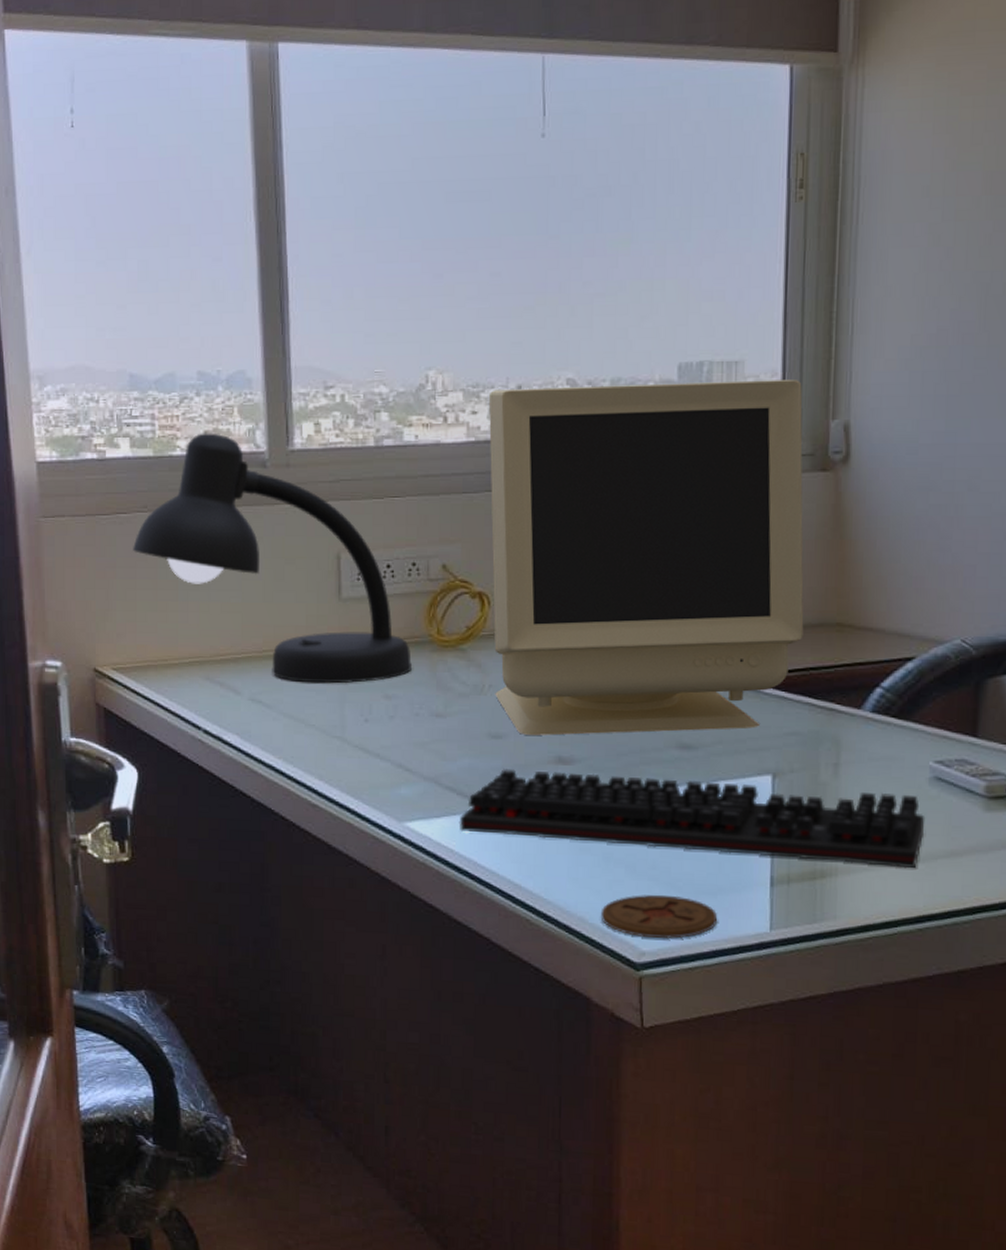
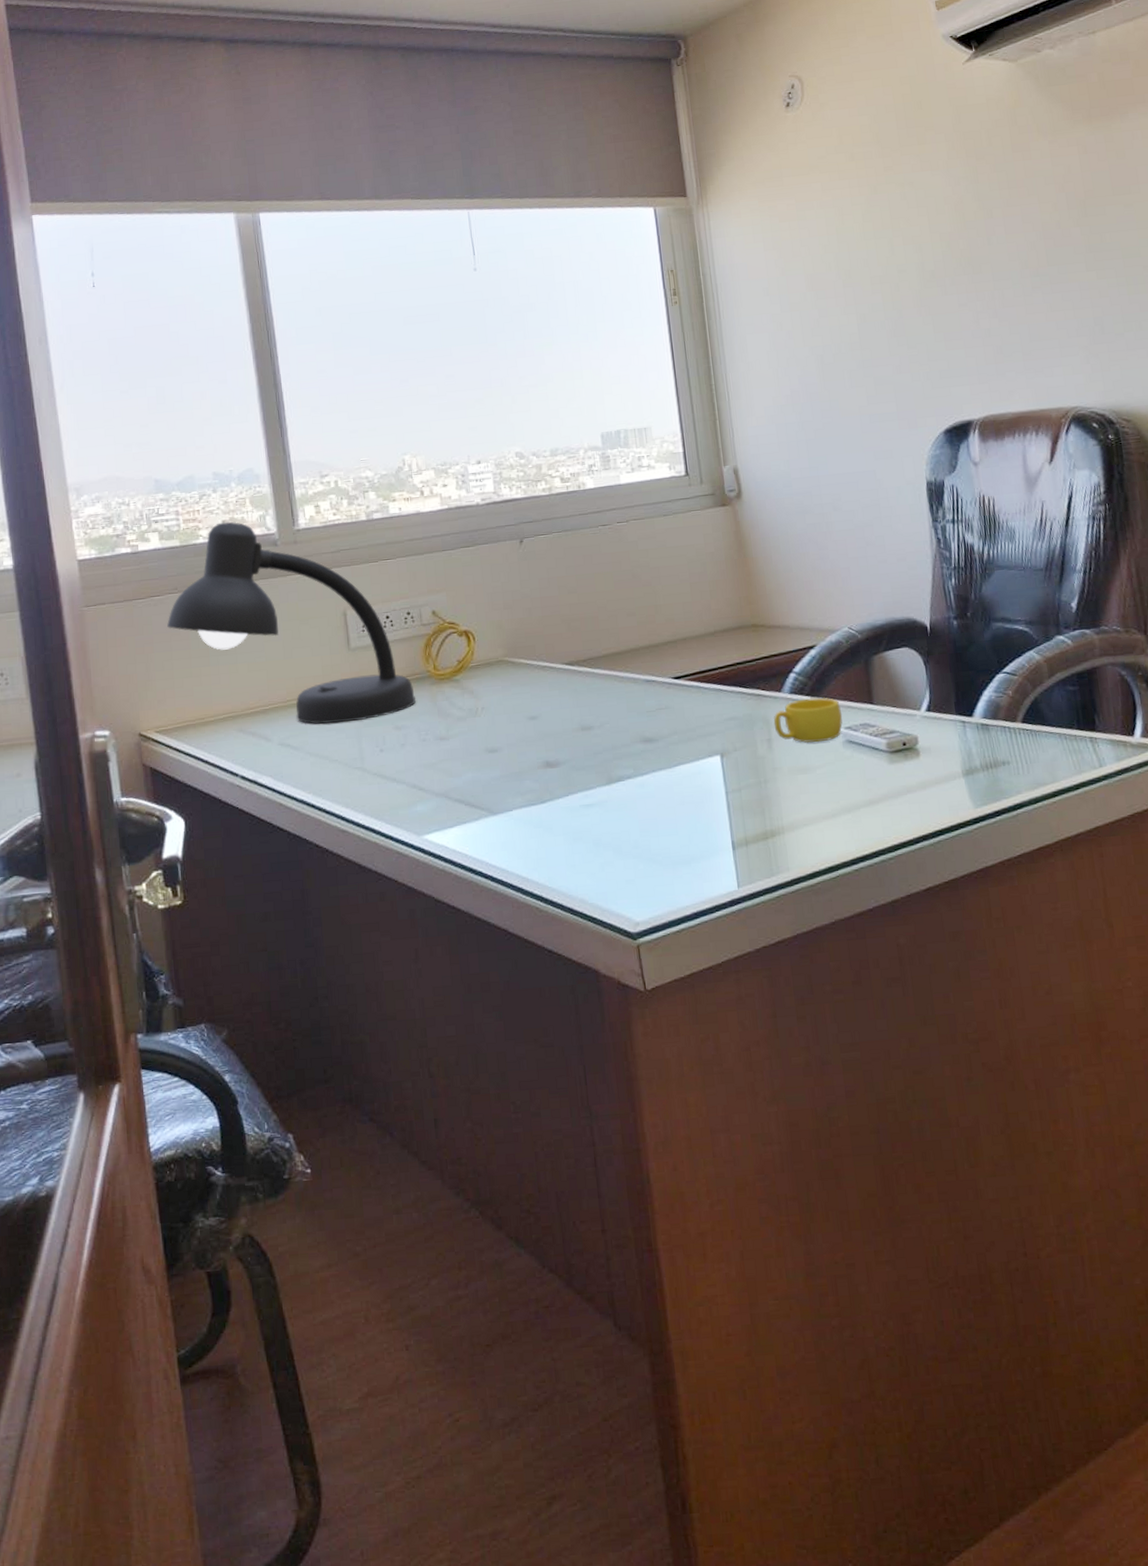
keyboard: present [459,769,926,869] -> none [469,758,846,838]
monitor: present [488,380,804,736] -> none [455,438,728,747]
coaster: present [600,894,718,939] -> none [597,869,695,909]
cup: none [845,720,935,775] -> present [773,697,843,744]

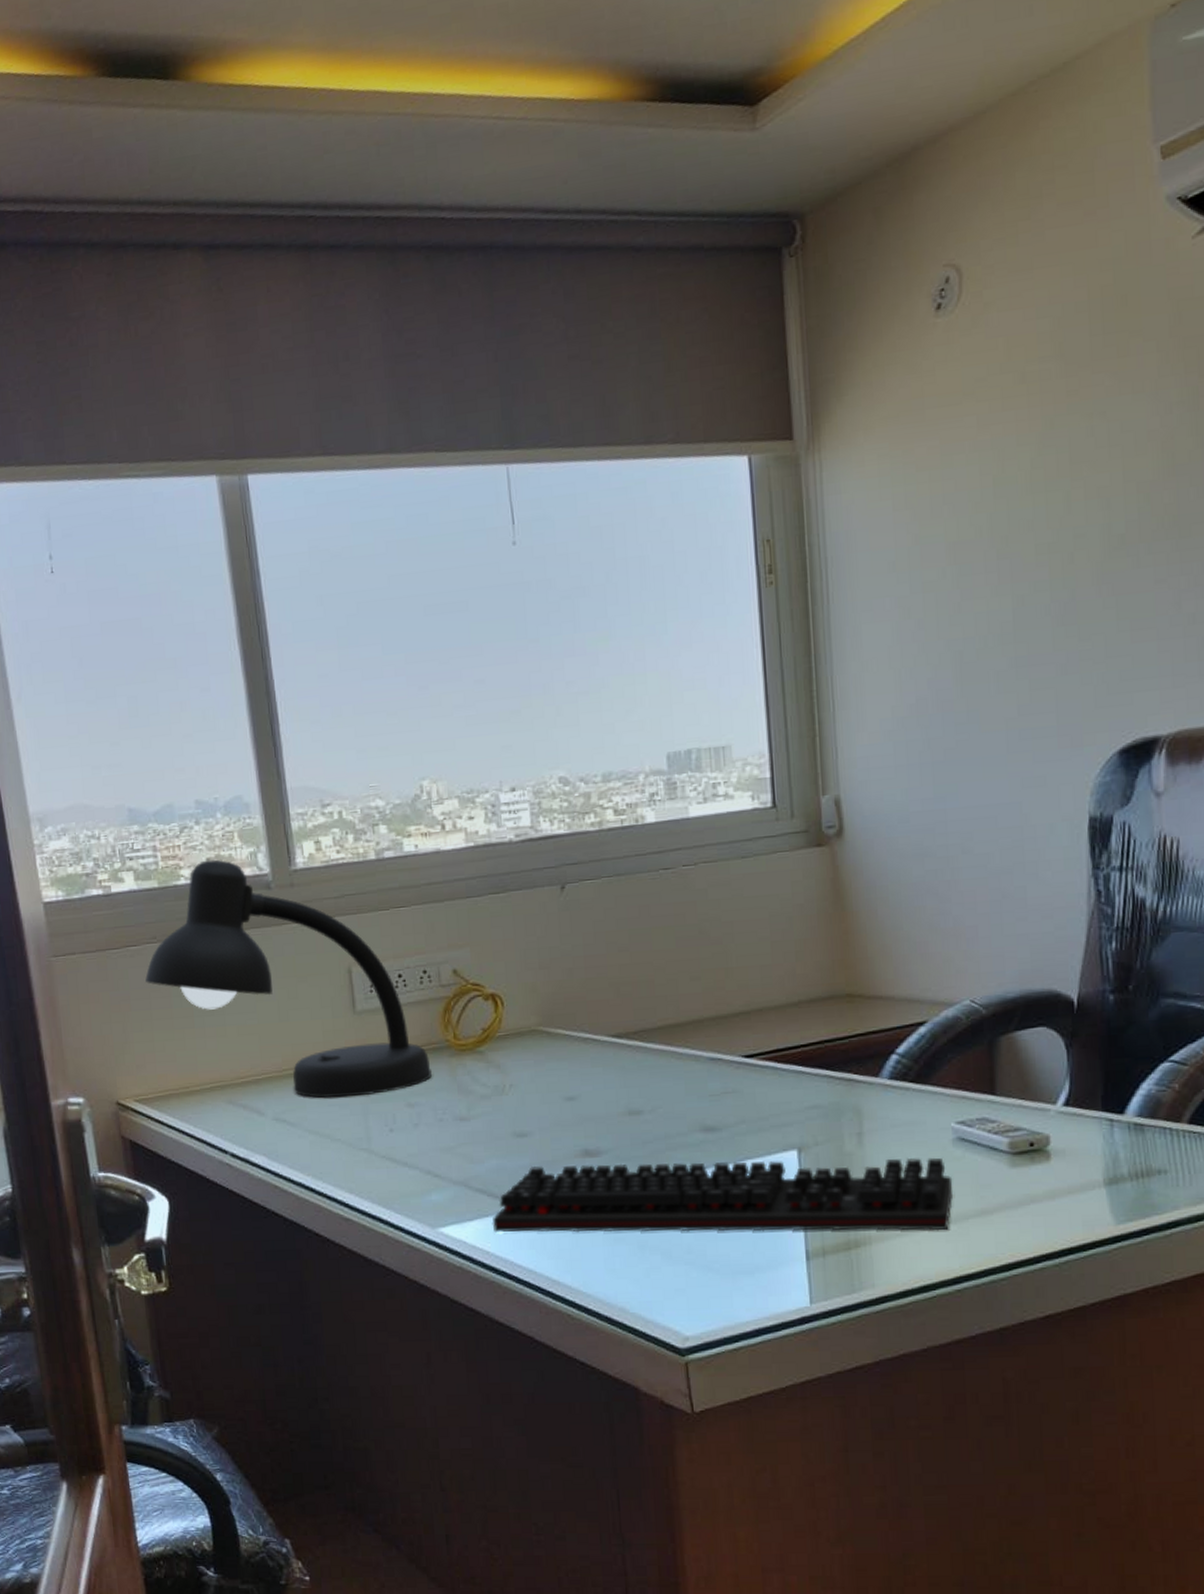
keyboard: none [469,758,846,838] -> present [492,1157,953,1233]
cup: present [773,697,843,744] -> none [866,1085,955,1140]

